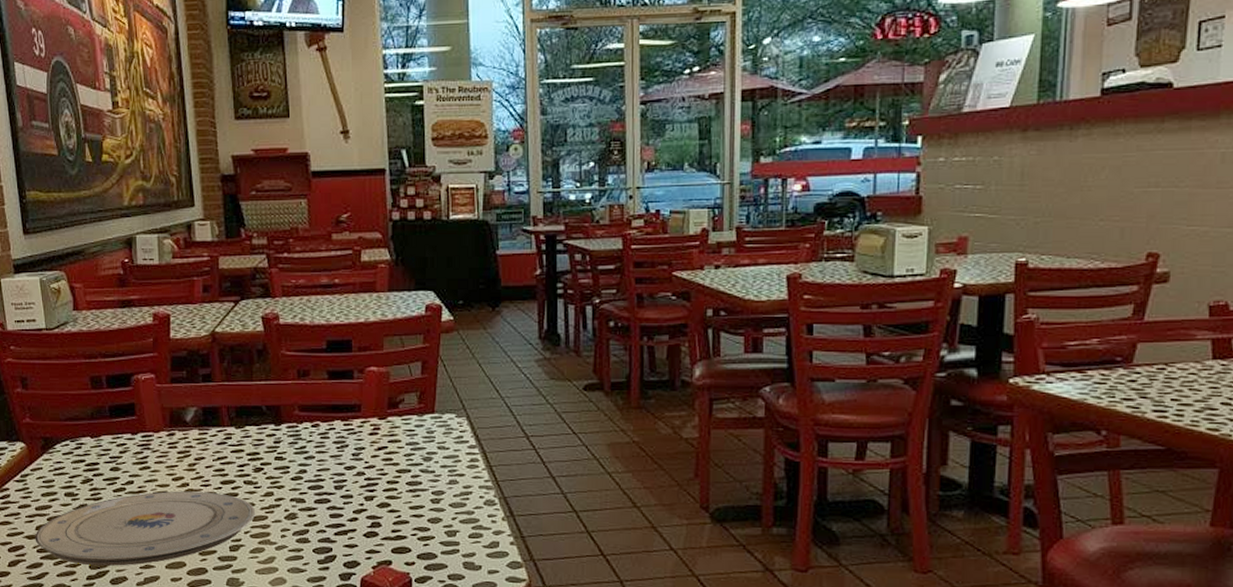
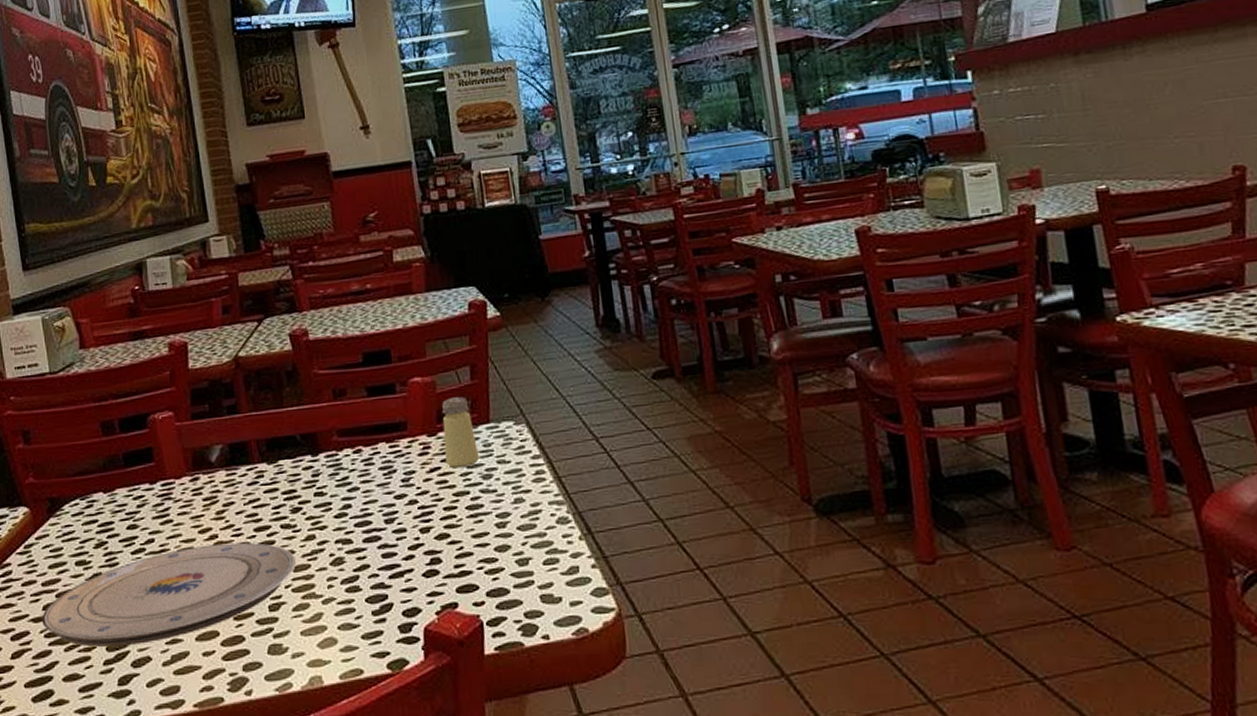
saltshaker: none [393,387,423,450] -> present [441,396,480,469]

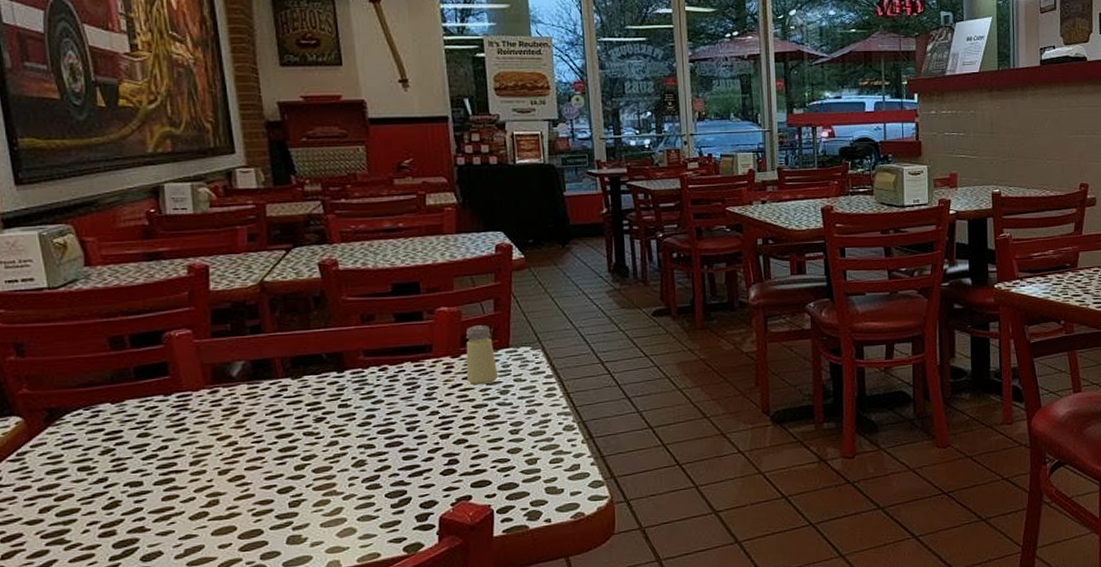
plate: present [42,542,297,648] -> none [37,448,319,546]

